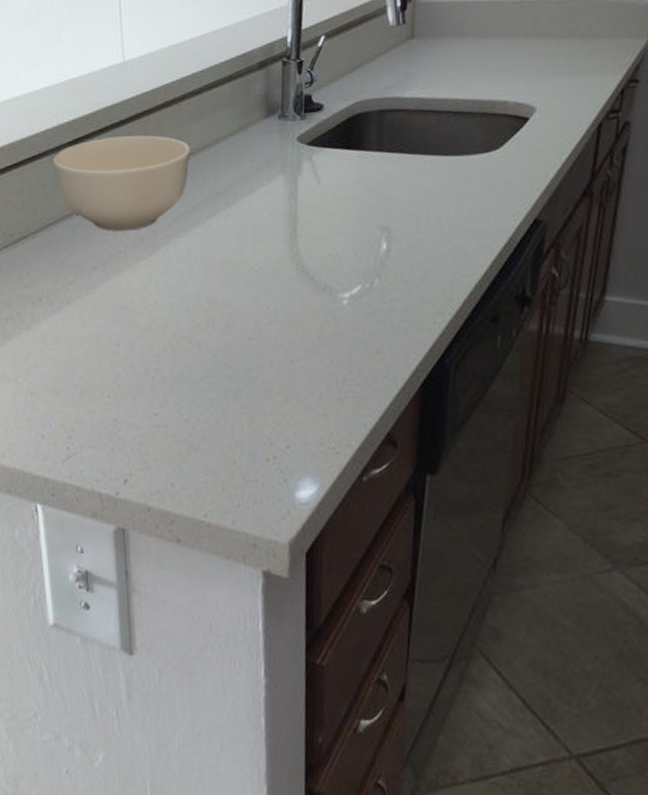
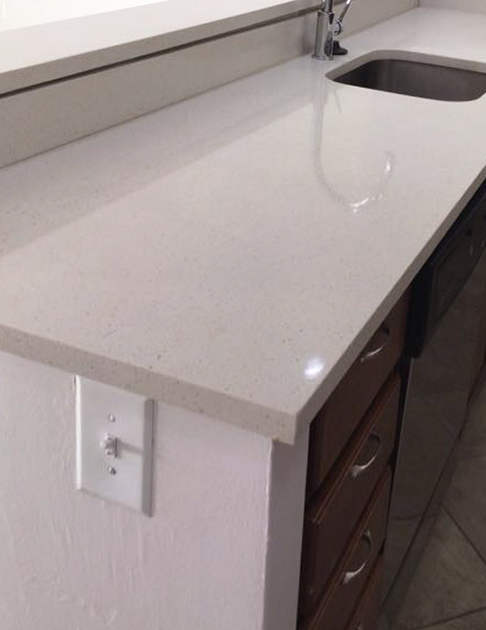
bowl: present [52,135,191,232] -> none [119,57,239,138]

